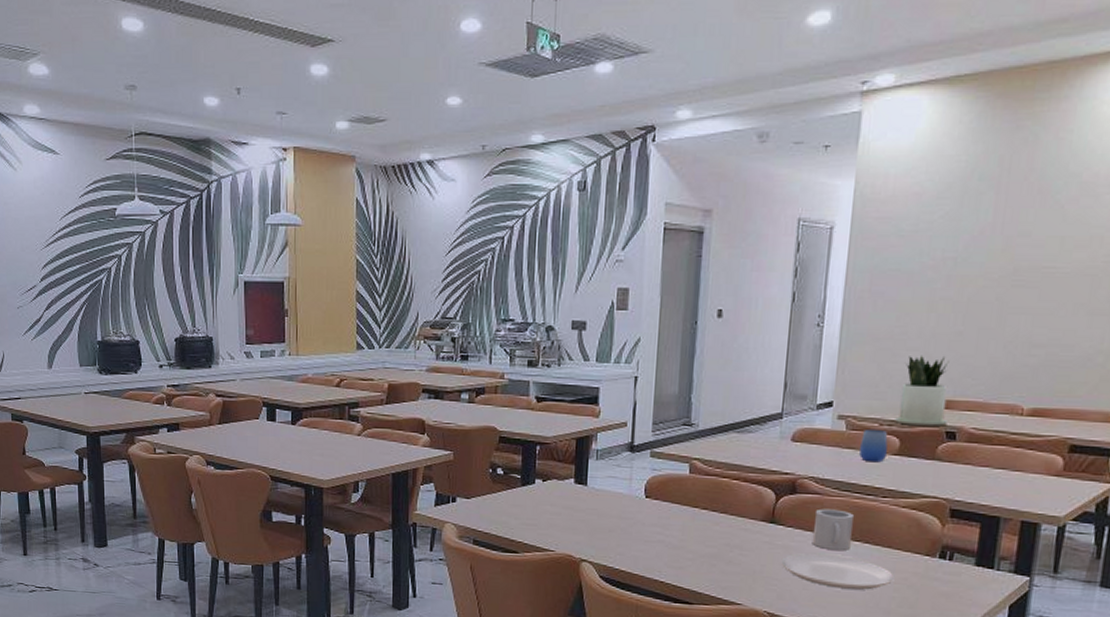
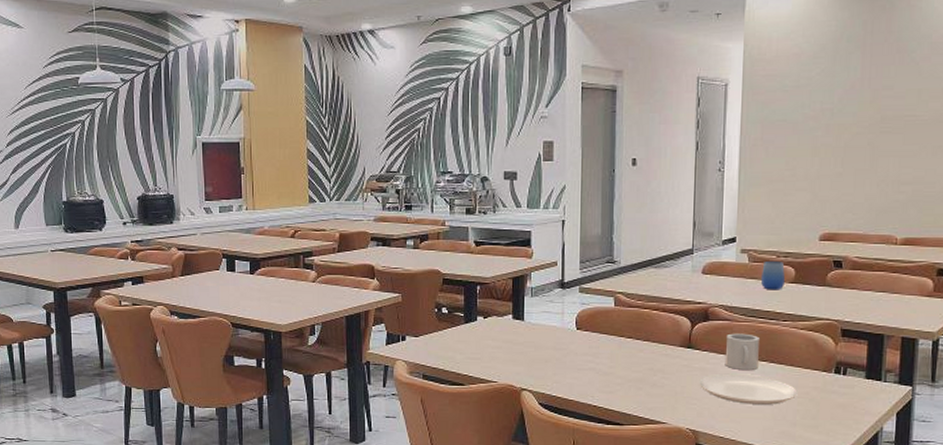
planter: present [893,355,949,427] -> none [788,194,836,258]

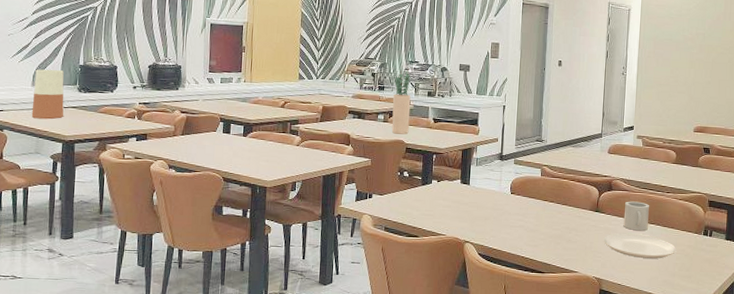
vase: none [17,209,52,265] -> present [31,69,64,120]
vase: none [424,179,445,263] -> present [391,67,411,135]
cup: present [761,260,785,290] -> none [651,145,669,169]

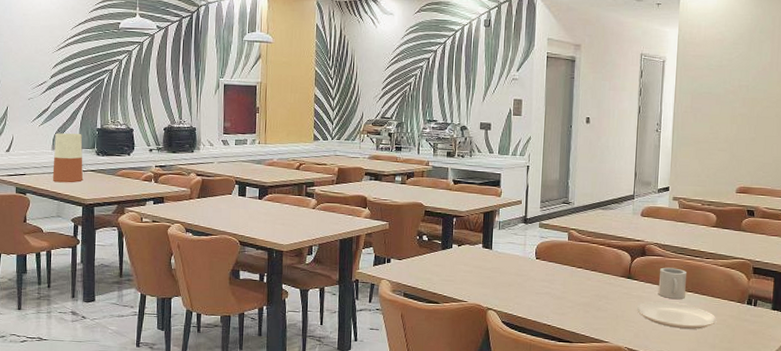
vase: present [391,67,411,135] -> none [409,126,430,197]

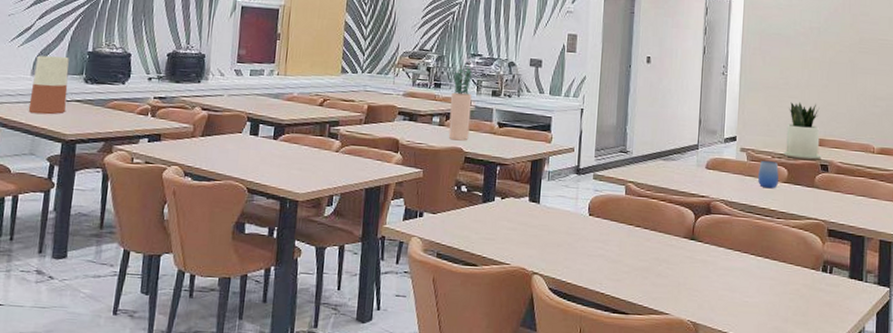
vase: none [409,126,430,197] -> present [448,61,472,141]
plate: present [636,301,717,329] -> none [700,266,790,300]
mug: present [658,267,688,300] -> none [724,227,757,265]
cup: none [689,207,708,233] -> present [758,160,779,189]
planter: none [711,154,749,207] -> present [782,101,823,161]

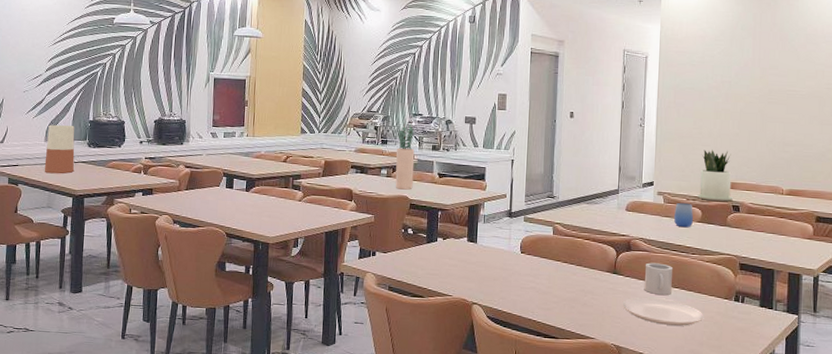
plate: none [700,266,790,300] -> present [622,297,704,326]
mug: none [724,227,757,265] -> present [644,262,674,296]

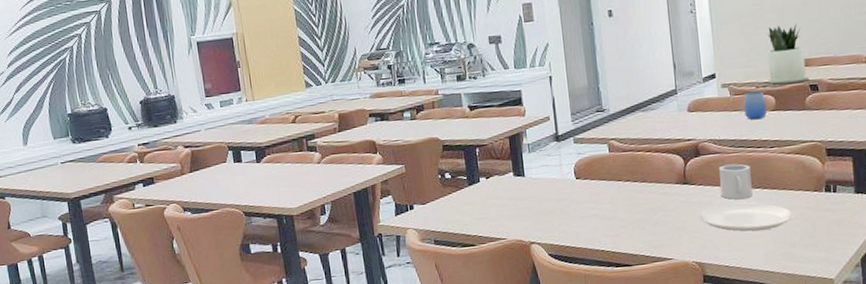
vase: present [44,125,75,174] -> none [24,123,63,181]
vase: present [395,120,415,190] -> none [416,51,443,132]

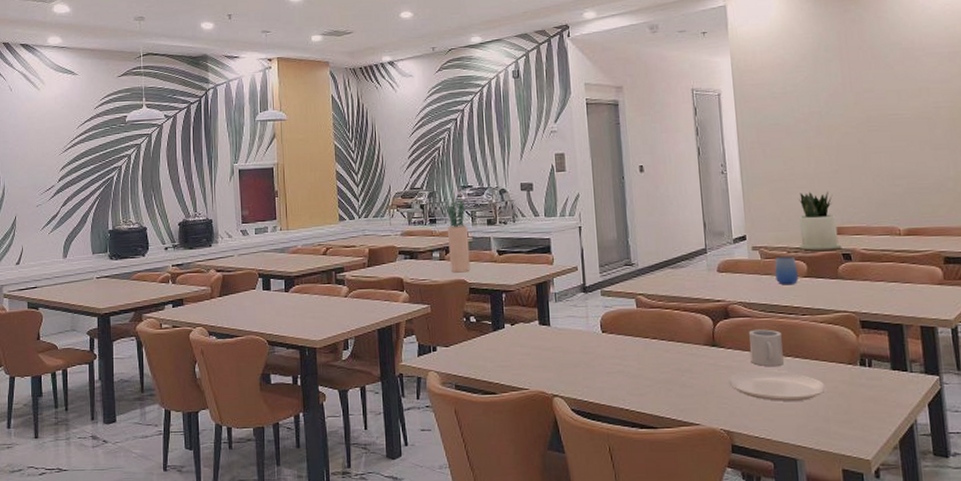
vase: none [416,51,443,132] -> present [448,193,471,273]

